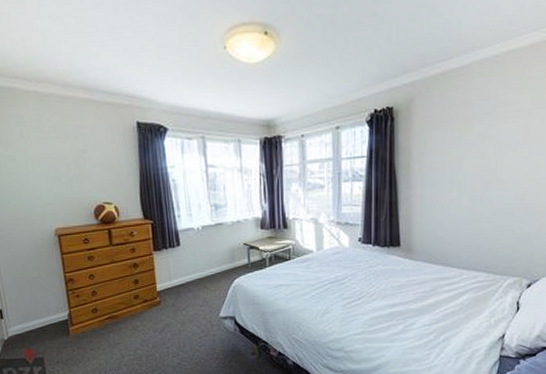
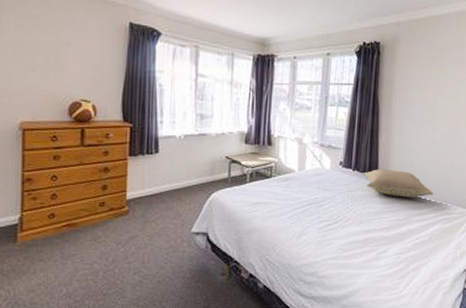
pillow: none [386,241,463,269] -> present [365,169,434,198]

